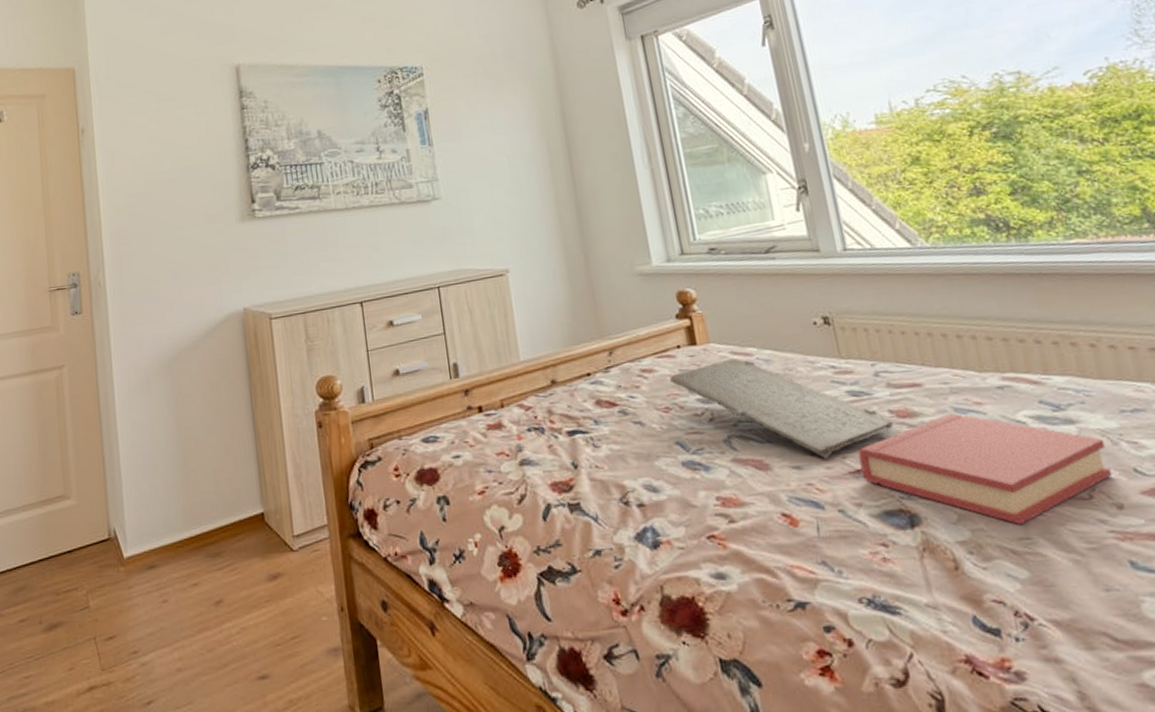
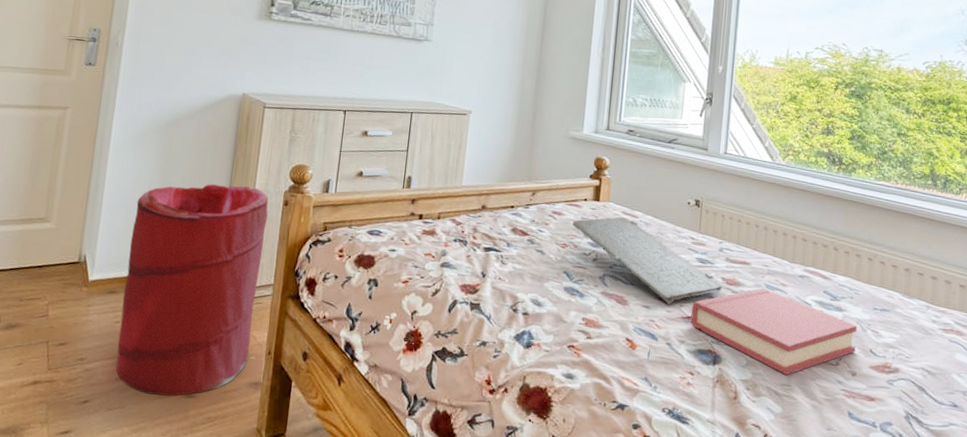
laundry hamper: none [156,413,319,682] -> present [116,184,269,396]

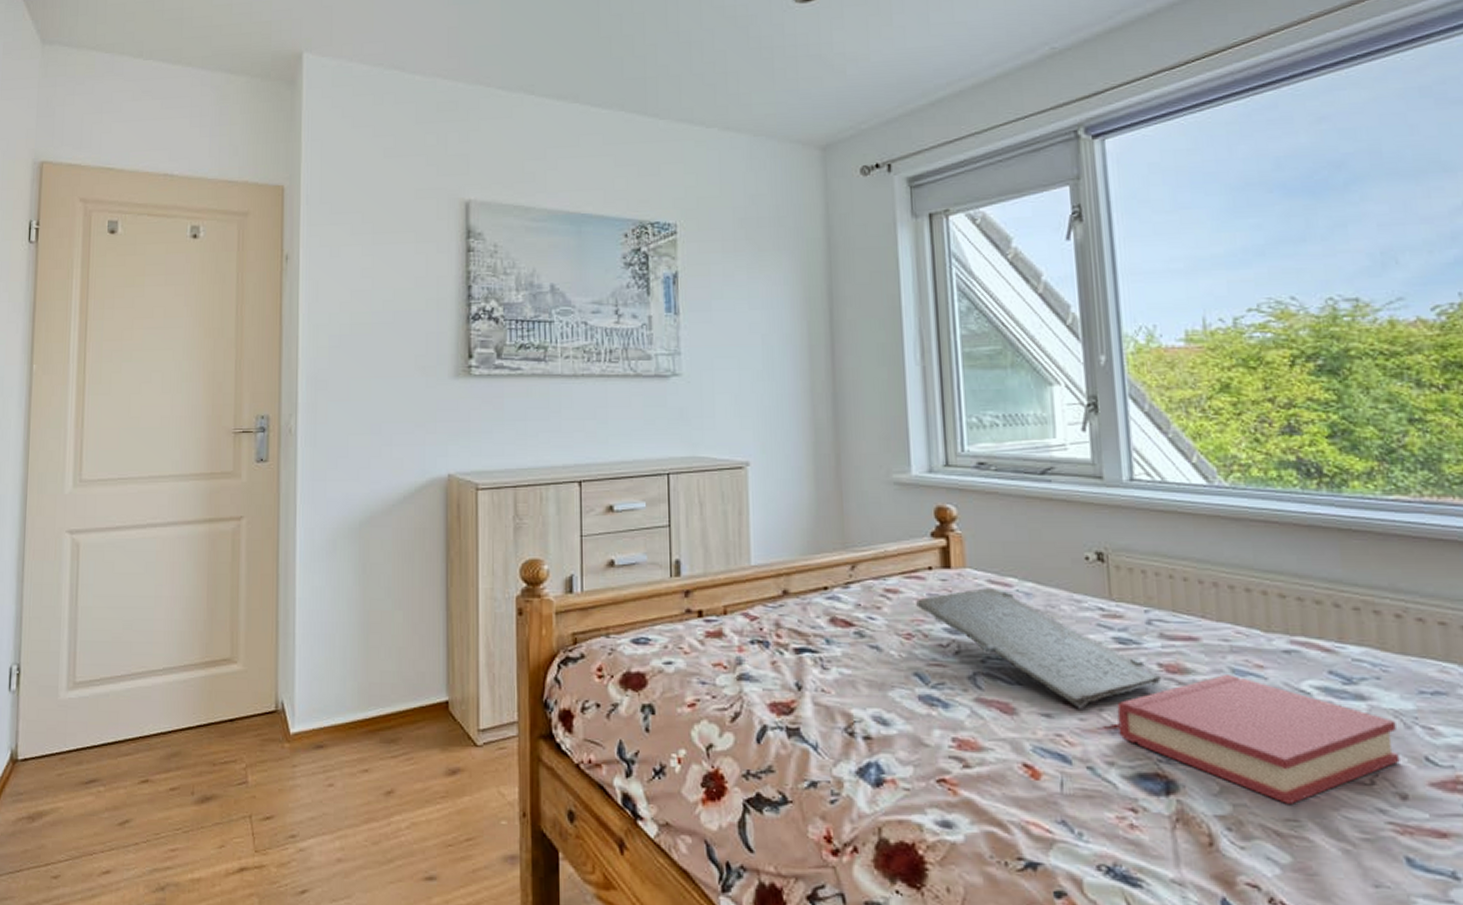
laundry hamper: present [116,184,269,396] -> none [333,595,499,880]

